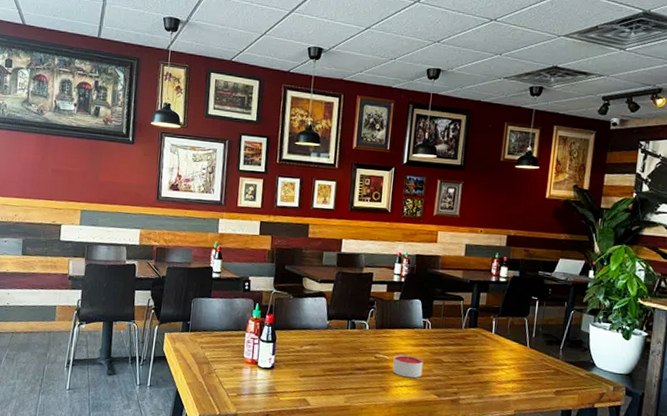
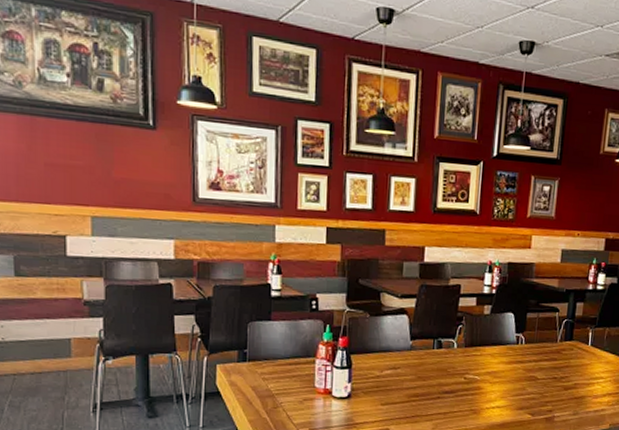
candle: present [392,354,424,378] -> none [483,373,517,398]

